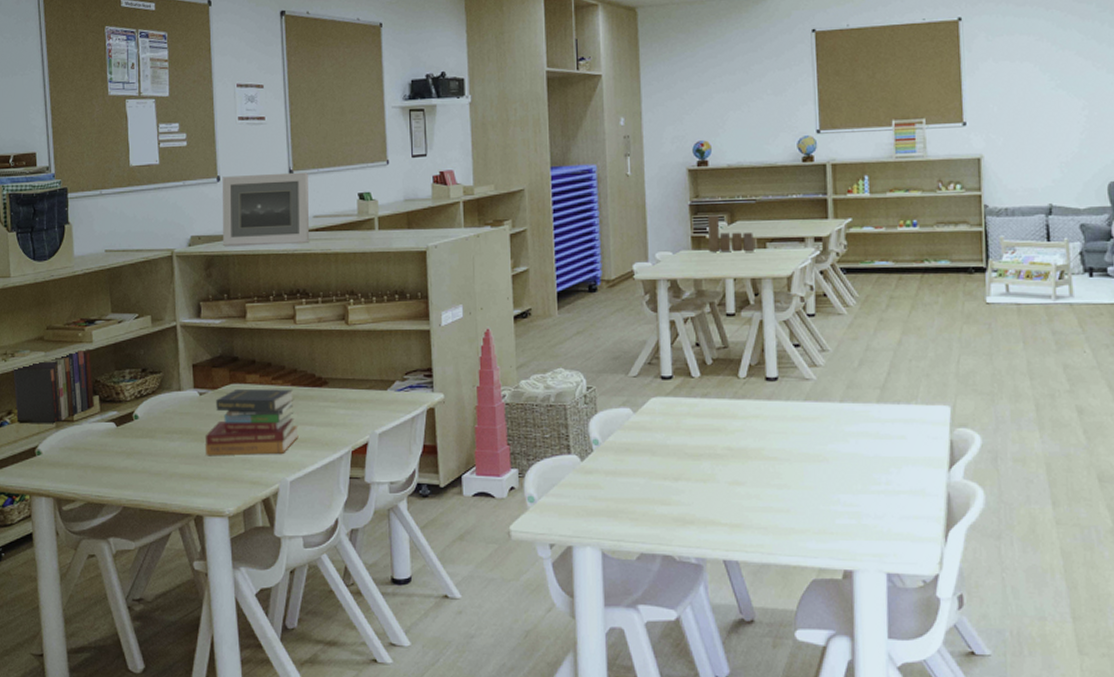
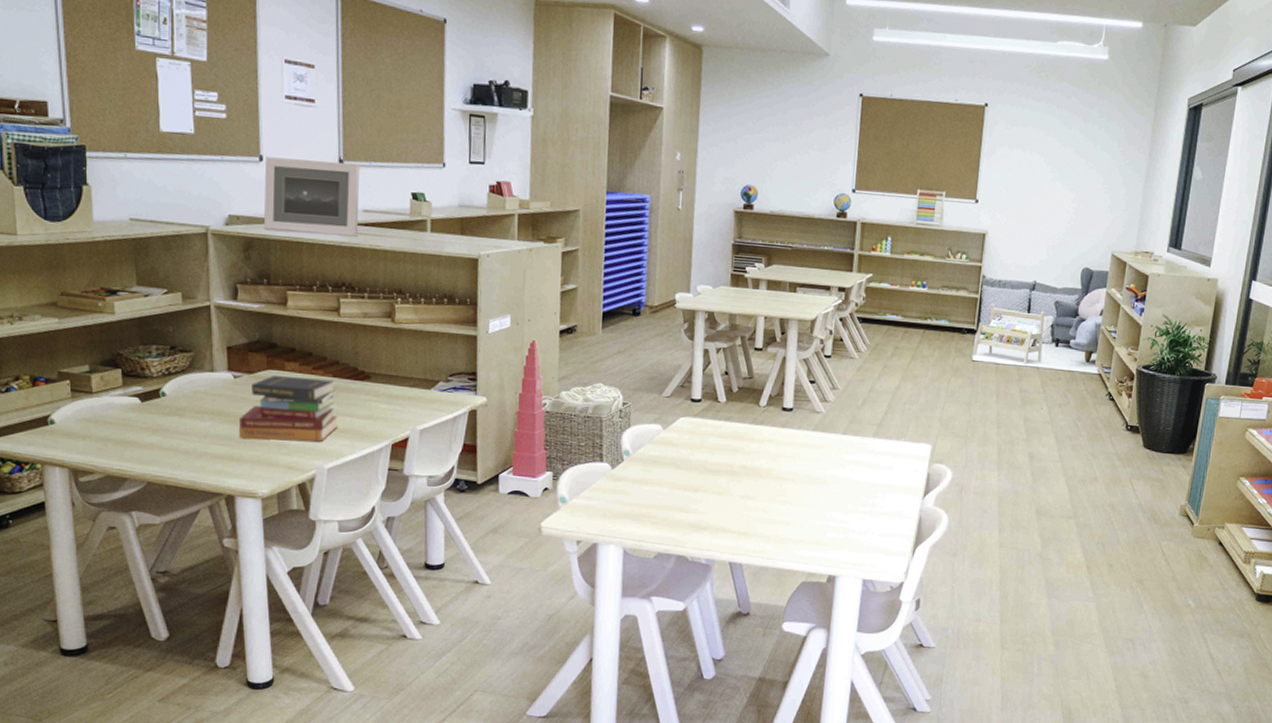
books: present [13,349,94,424] -> none [21,320,116,394]
wooden block set: present [707,215,754,253] -> none [744,256,787,294]

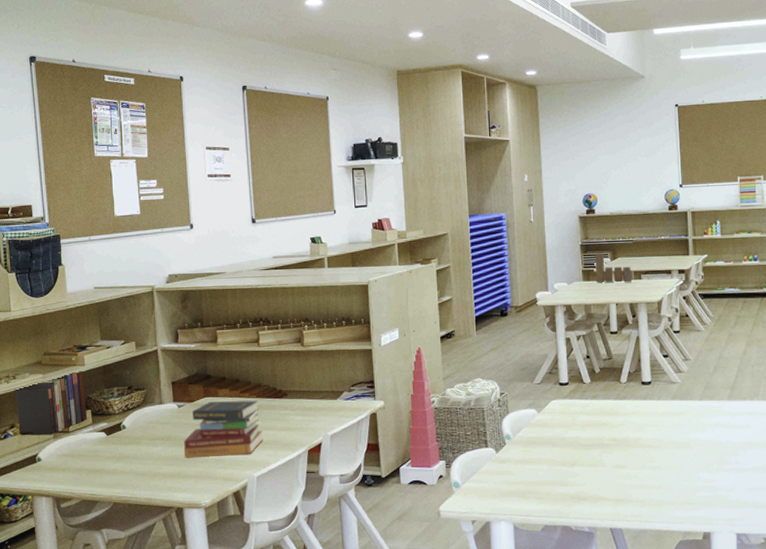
books: none [21,320,116,394] -> present [15,371,87,436]
picture frame: present [264,157,359,237] -> none [195,220,270,283]
wooden block set: none [744,256,787,294] -> present [595,253,632,284]

